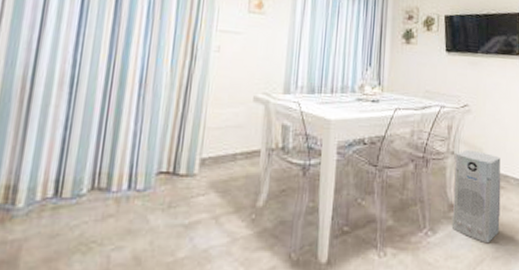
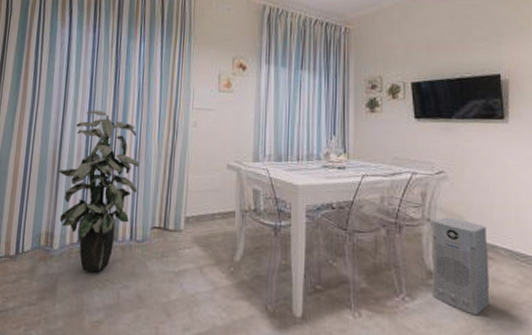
indoor plant: none [27,26,145,234] -> present [57,110,139,272]

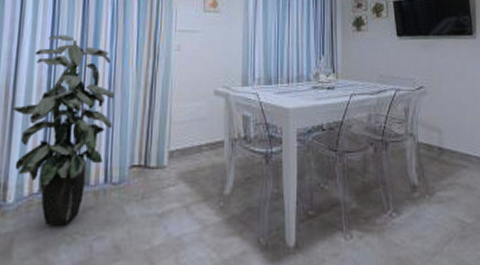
air purifier: present [432,217,490,316] -> none [414,130,465,223]

